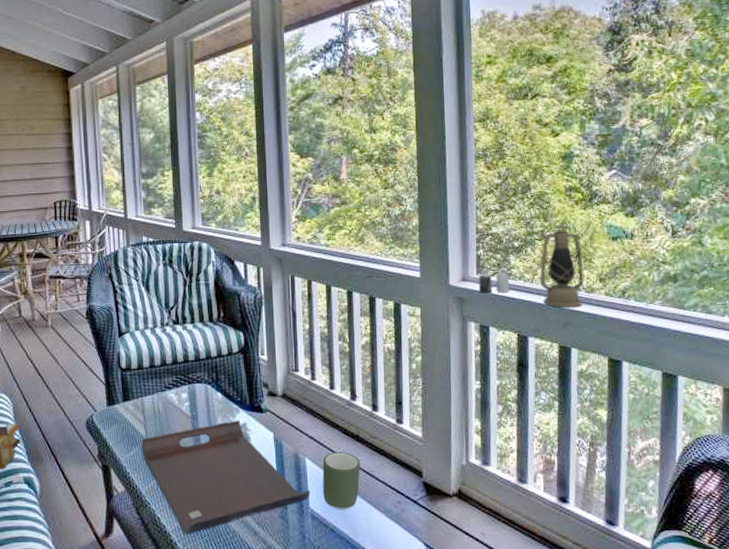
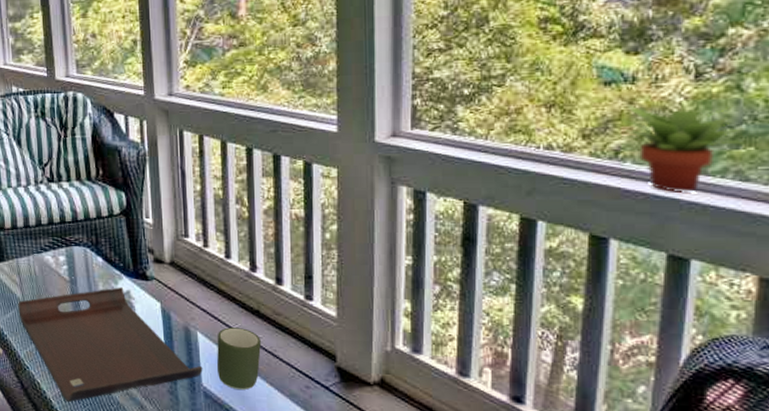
candle: present [479,268,509,294] -> none [414,121,455,152]
lantern: present [540,217,584,307] -> none [498,56,560,170]
succulent plant: none [623,254,708,323] -> present [617,103,747,192]

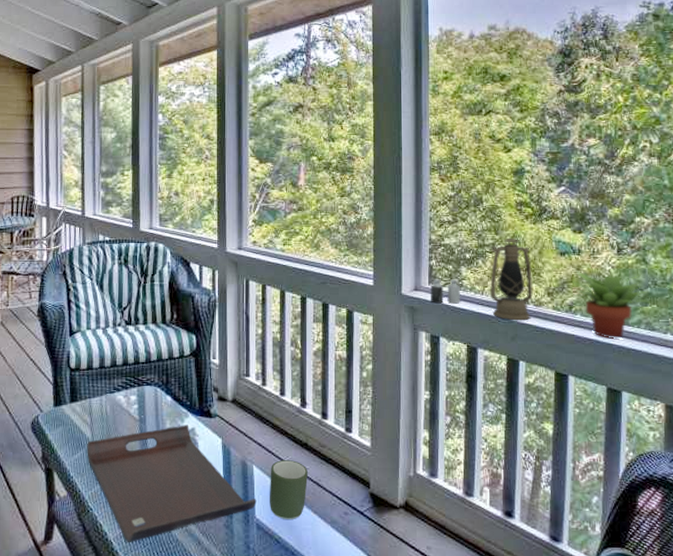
candle: none [414,121,455,152] -> present [431,279,460,304]
lantern: none [498,56,560,170] -> present [490,230,533,320]

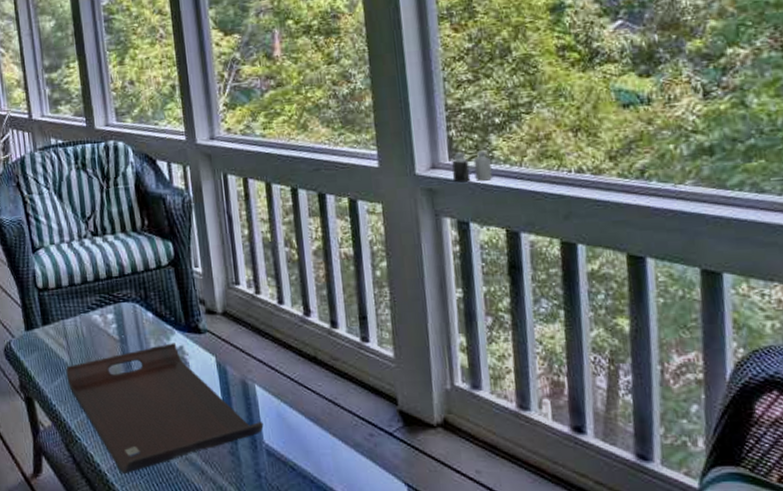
mug: present [270,460,308,519] -> none [275,377,322,444]
lantern: present [490,230,533,320] -> none [527,83,589,195]
succulent plant: present [570,269,651,339] -> none [641,121,757,208]

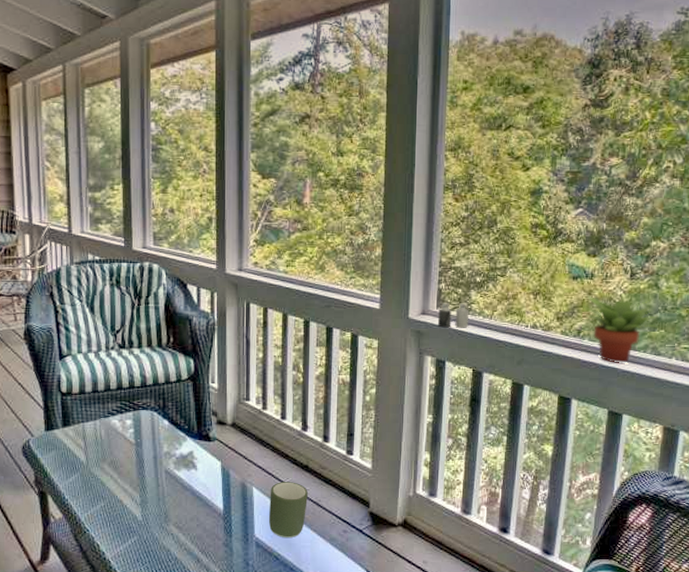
serving tray: present [66,343,264,475] -> none [81,448,256,562]
mug: none [275,377,322,444] -> present [269,482,308,537]
succulent plant: none [641,121,757,208] -> present [580,294,660,363]

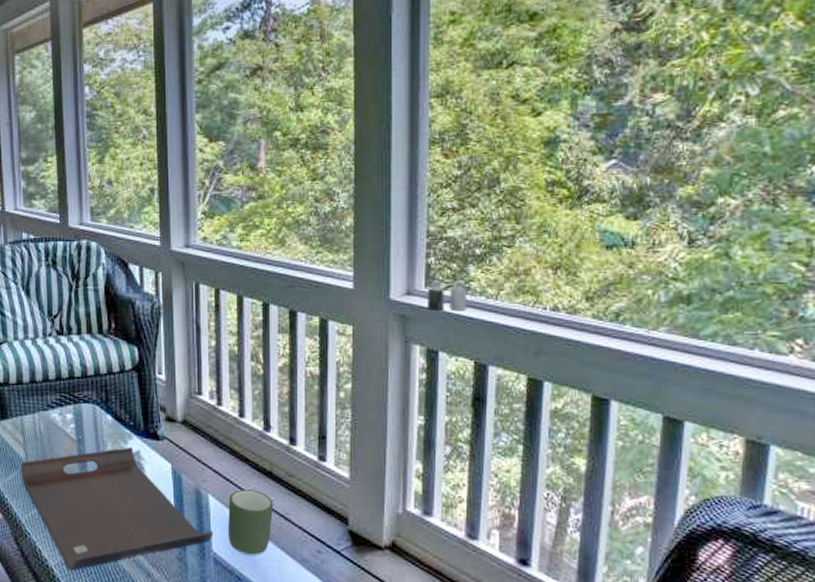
serving tray: none [81,448,256,562] -> present [21,447,213,572]
succulent plant: present [580,294,660,363] -> none [618,267,734,355]

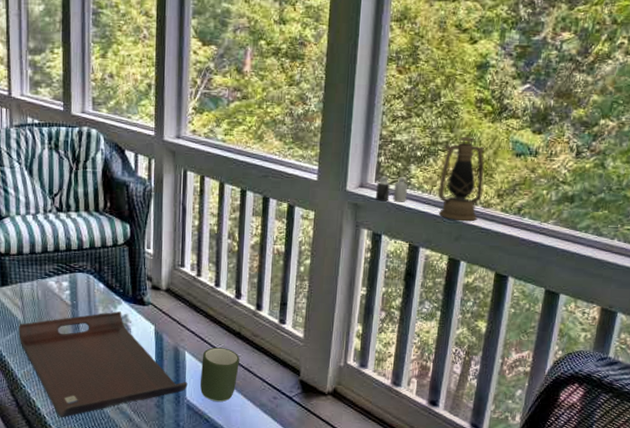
lantern: none [507,218,566,331] -> present [438,129,487,221]

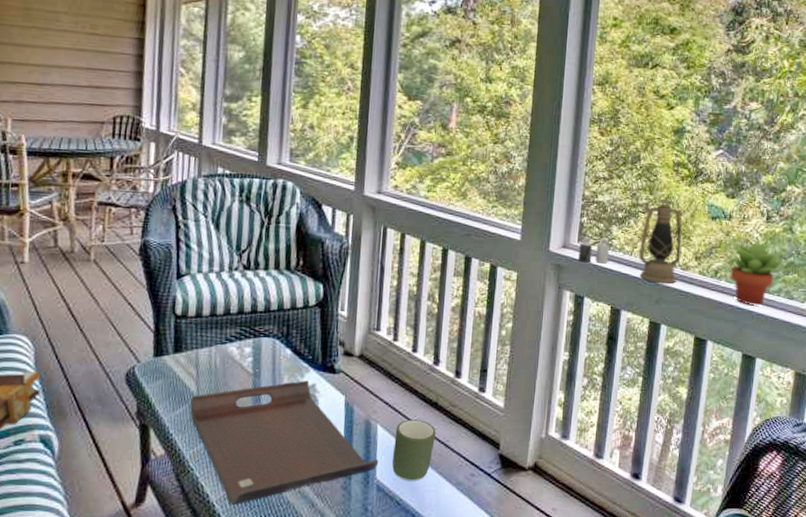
succulent plant: none [521,172,605,243] -> present [717,235,794,306]

